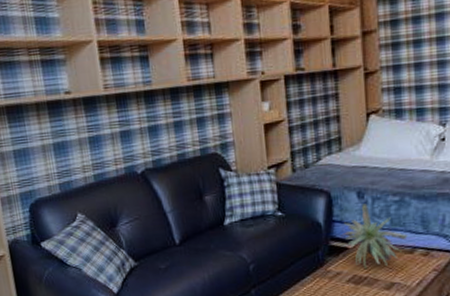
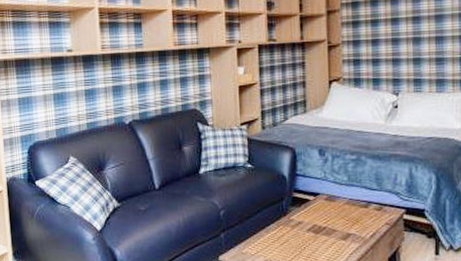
plant: present [341,203,408,270] -> none [303,160,363,221]

